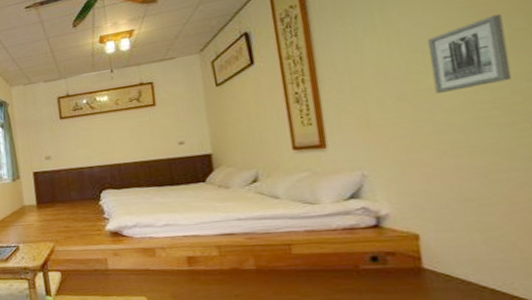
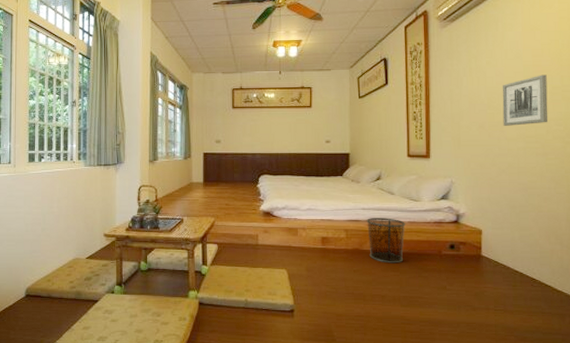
waste bin: none [244,228,302,285] -> present [366,218,406,263]

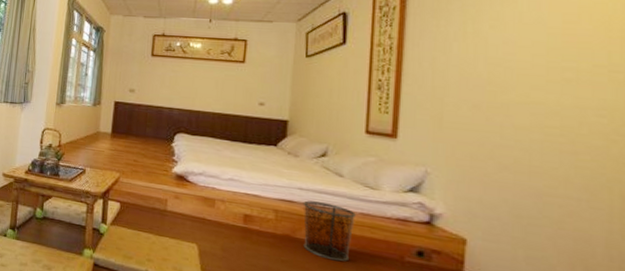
wall art: present [502,74,549,126] -> none [509,47,585,112]

